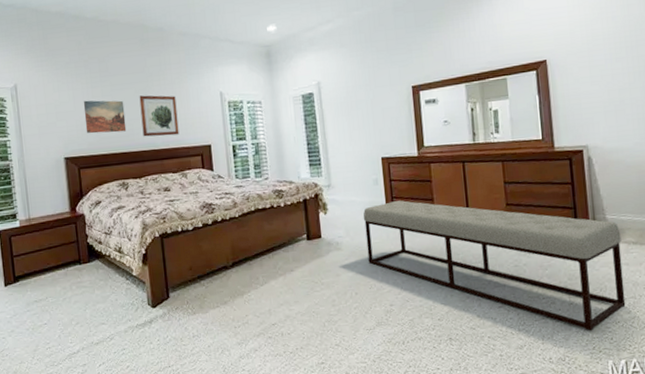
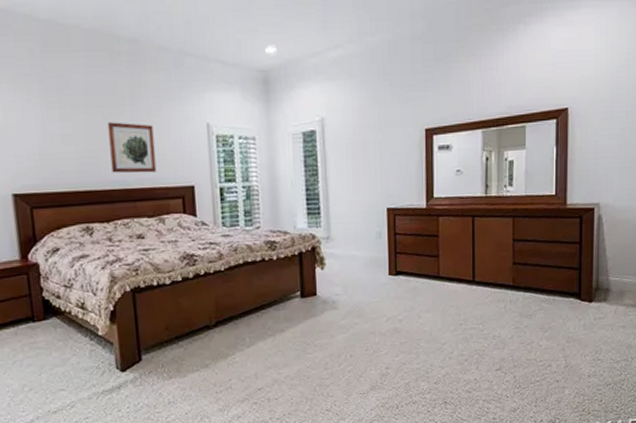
wall art: present [83,100,127,134] -> none [36,124,92,166]
bench: present [363,200,626,331] -> none [363,256,621,394]

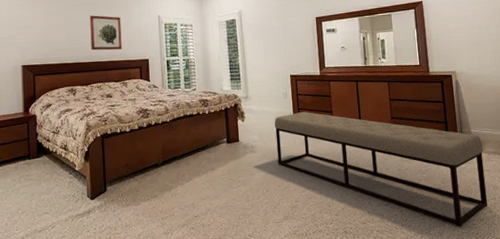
bench: none [363,256,621,394] -> present [274,112,488,227]

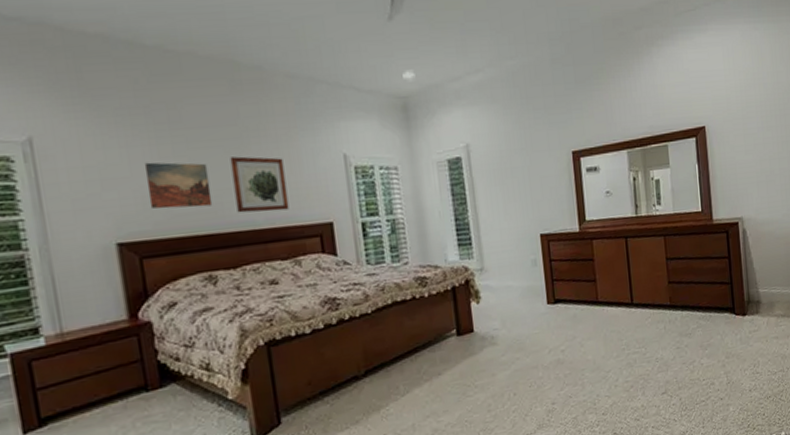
wall art: none [41,17,77,46] -> present [144,162,213,209]
bench: present [274,112,488,227] -> none [520,283,776,409]

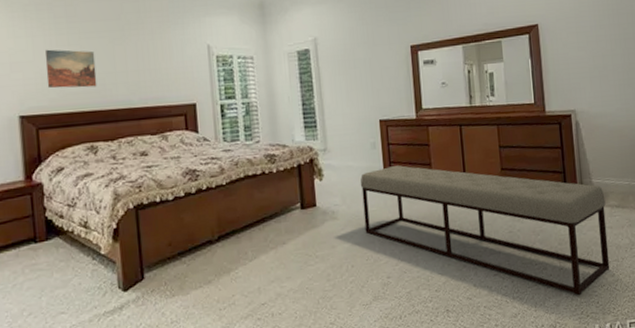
wall art: present [230,156,290,213] -> none [113,45,160,94]
bench: none [520,283,776,409] -> present [360,165,610,296]

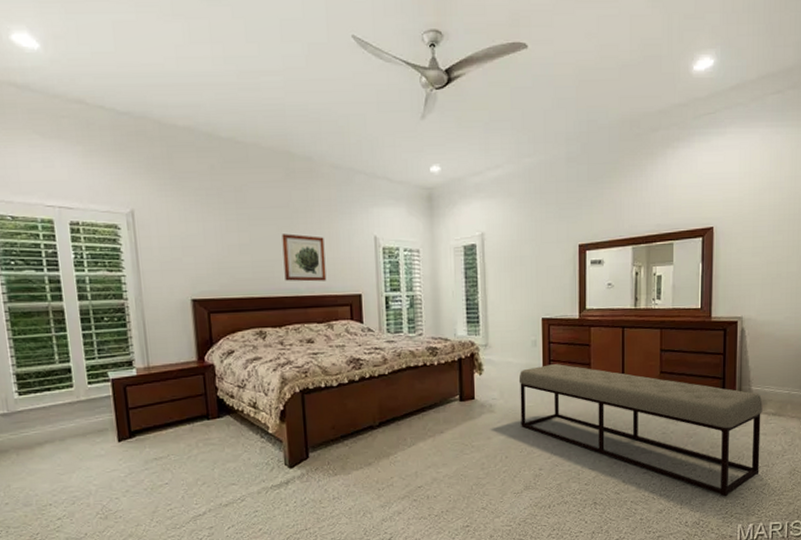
wall art: present [45,49,97,89] -> none [215,235,266,274]
wall art: none [113,45,160,94] -> present [282,234,327,282]

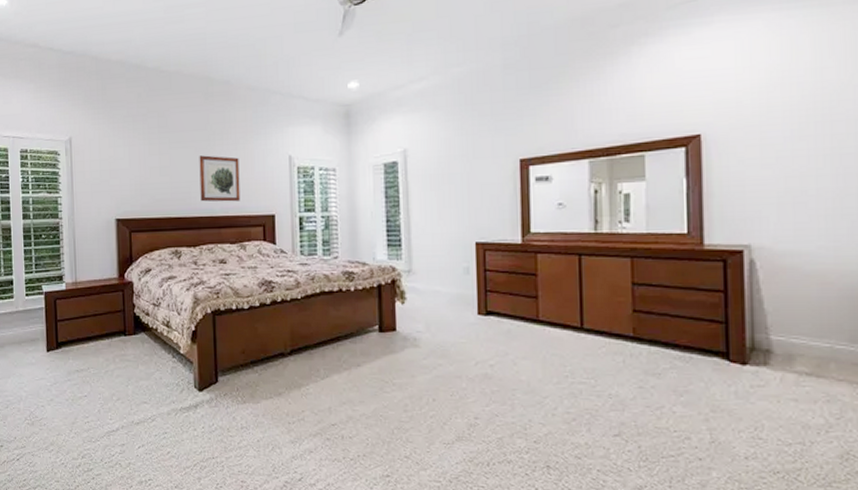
bench: present [518,364,763,497] -> none [448,295,790,479]

